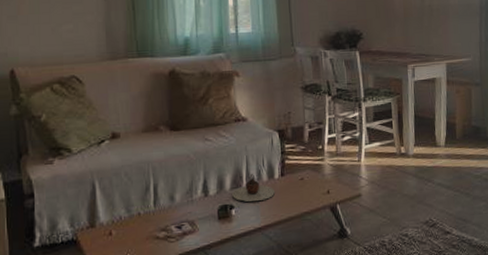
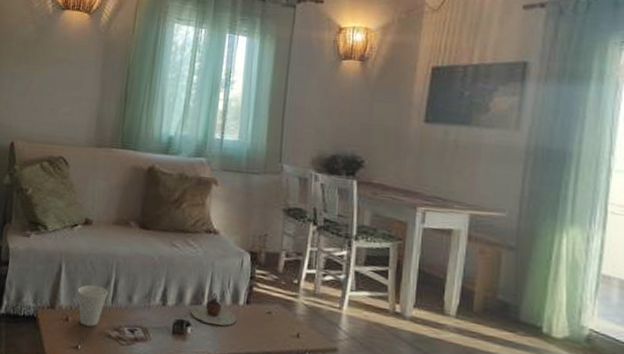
cup: none [116,194,149,235] -> present [77,284,108,327]

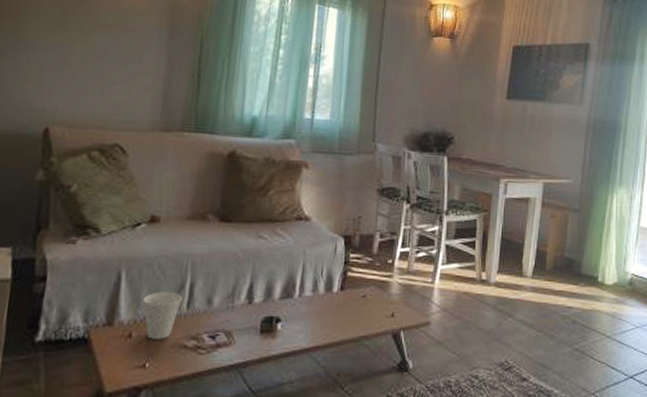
teapot: present [191,292,238,326] -> none [281,282,332,317]

